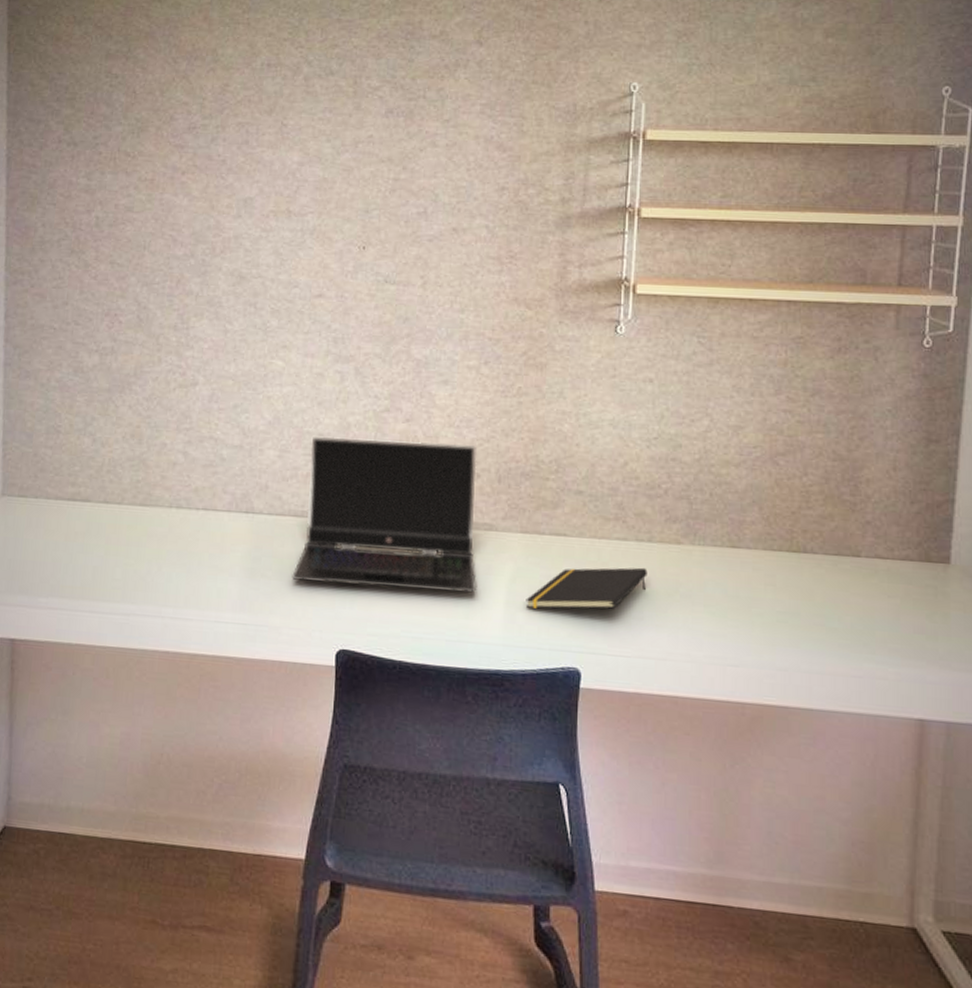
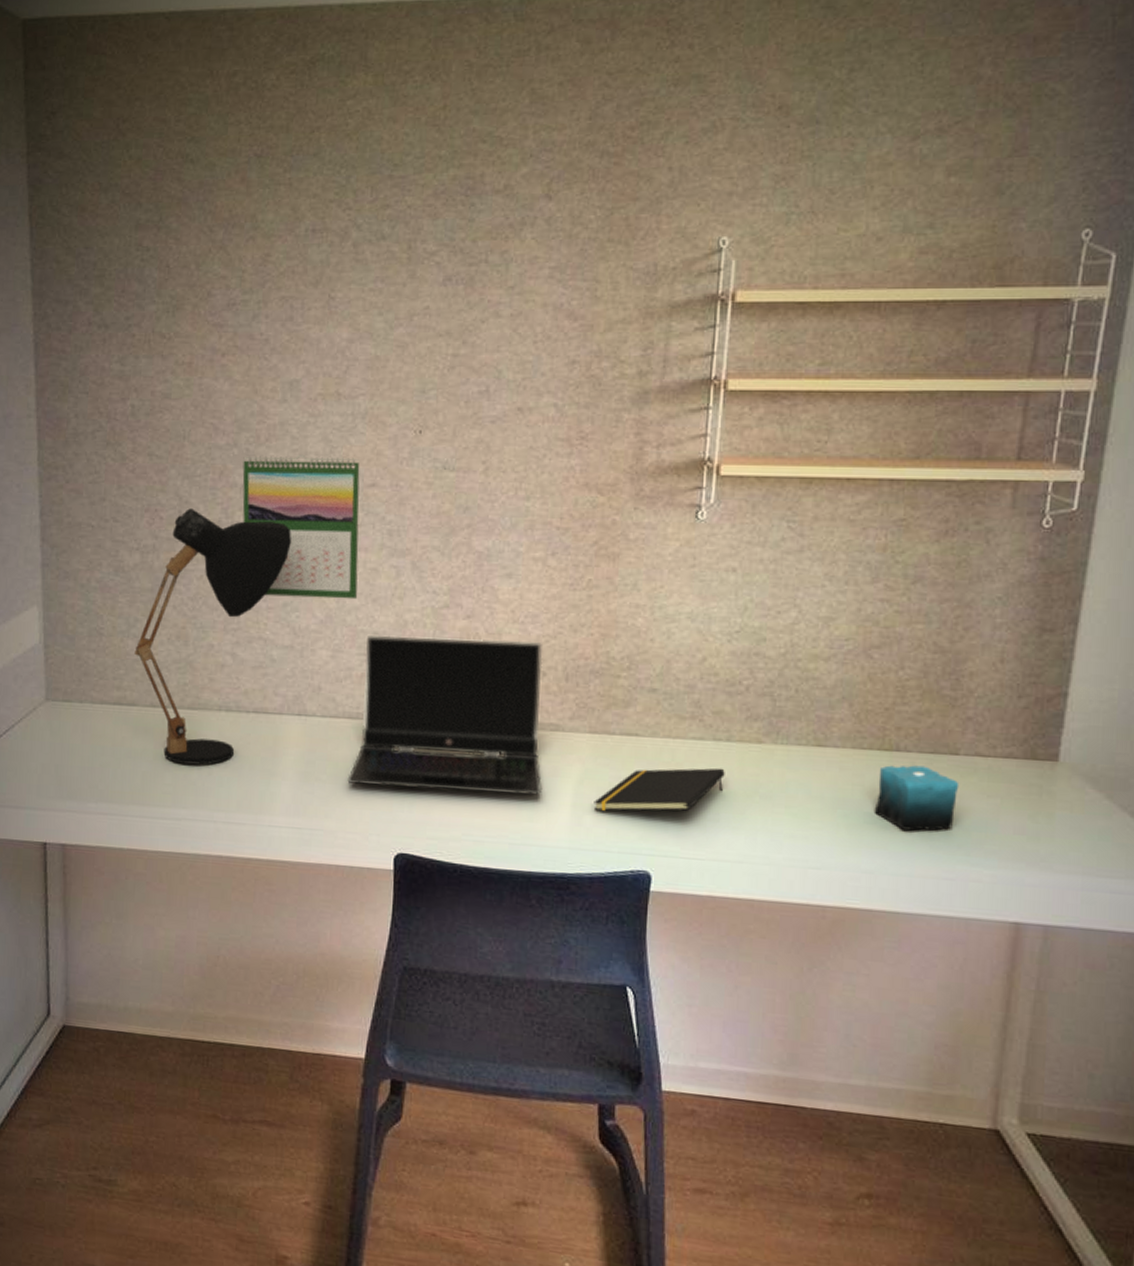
desk lamp: none [90,314,244,561] -> present [134,508,292,765]
calendar: none [197,266,308,402] -> present [242,454,360,600]
candle: none [785,566,862,630] -> present [874,765,960,831]

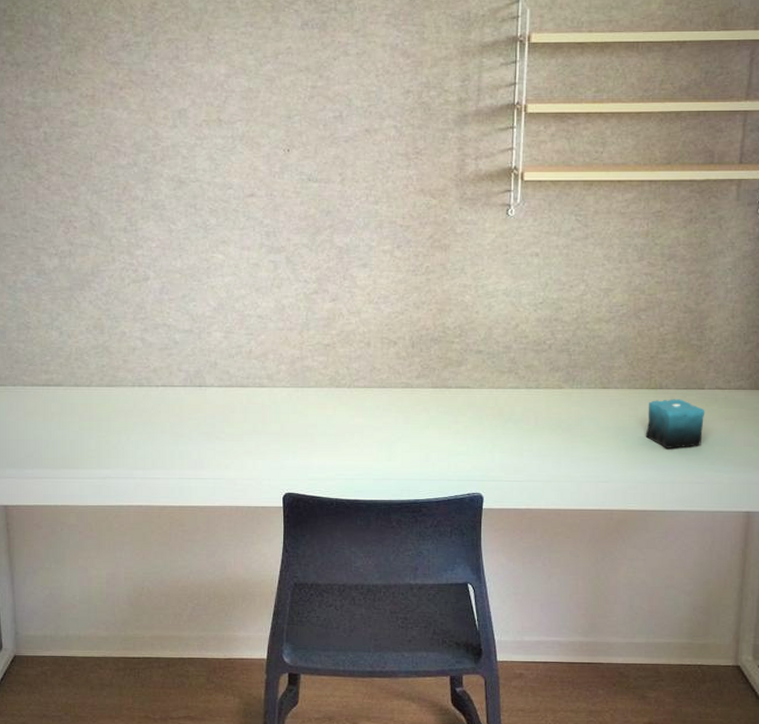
desk lamp: present [134,508,292,765] -> none [58,219,187,432]
calendar: present [242,454,360,600] -> none [143,171,244,290]
laptop computer: present [347,636,543,796] -> none [242,317,398,441]
notepad: present [594,768,725,811] -> none [437,409,536,448]

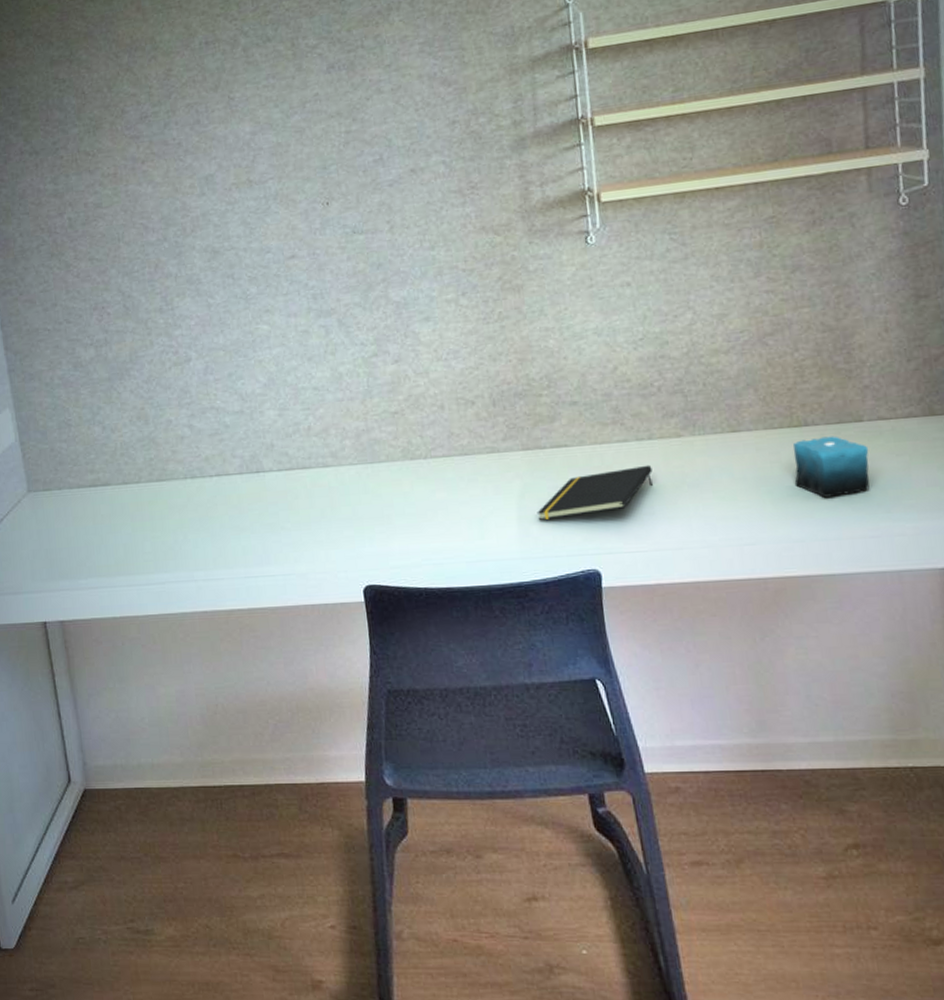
notepad: none [437,409,536,448] -> present [537,464,653,520]

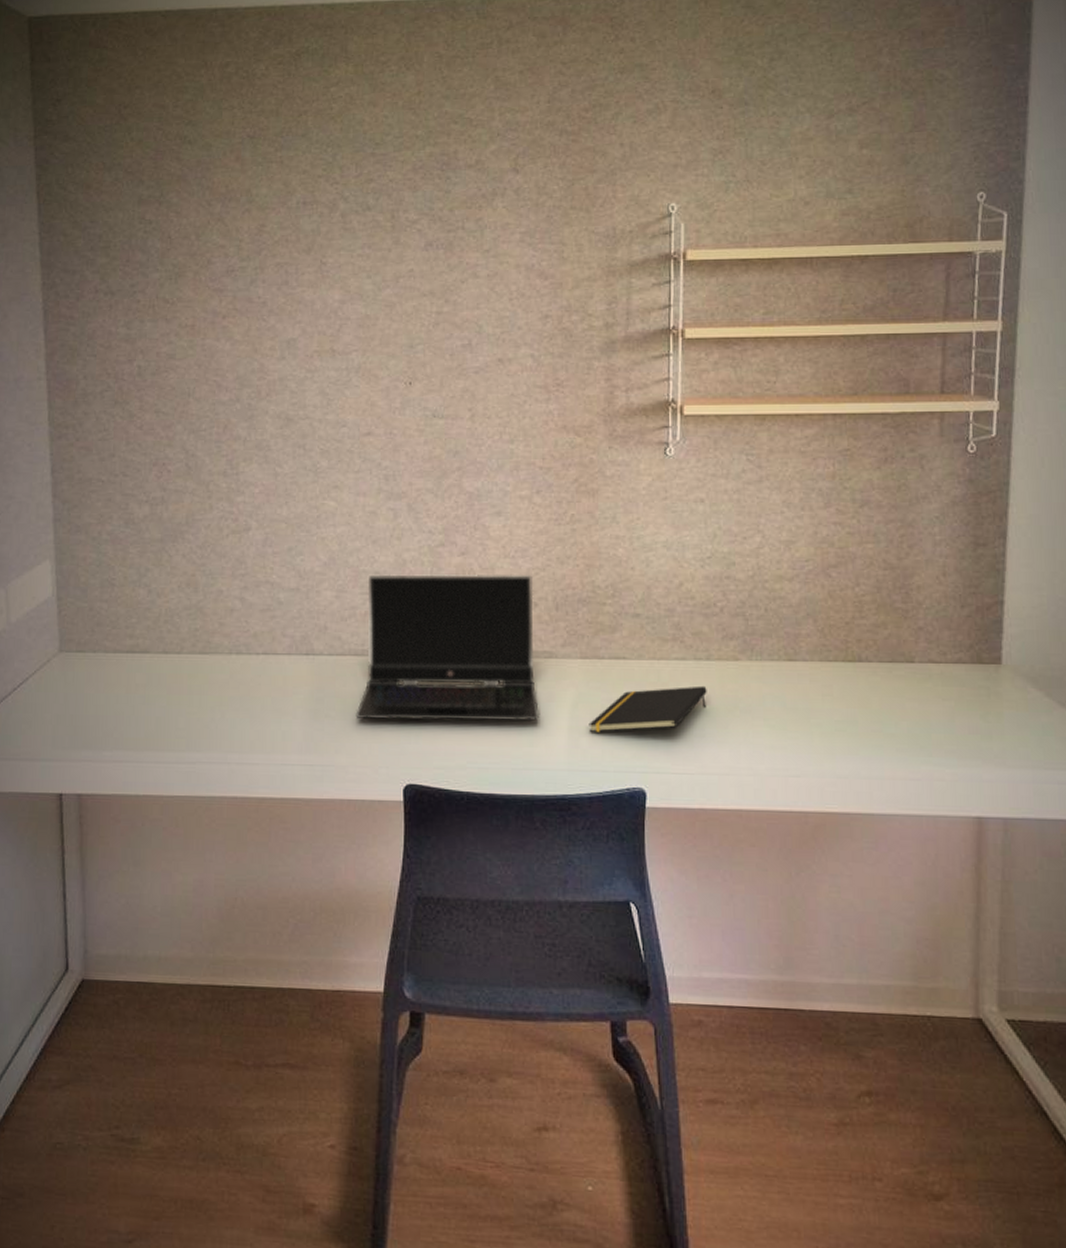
laptop computer: none [307,375,489,528] -> present [356,573,540,722]
candle: present [792,436,870,498] -> none [843,674,917,736]

